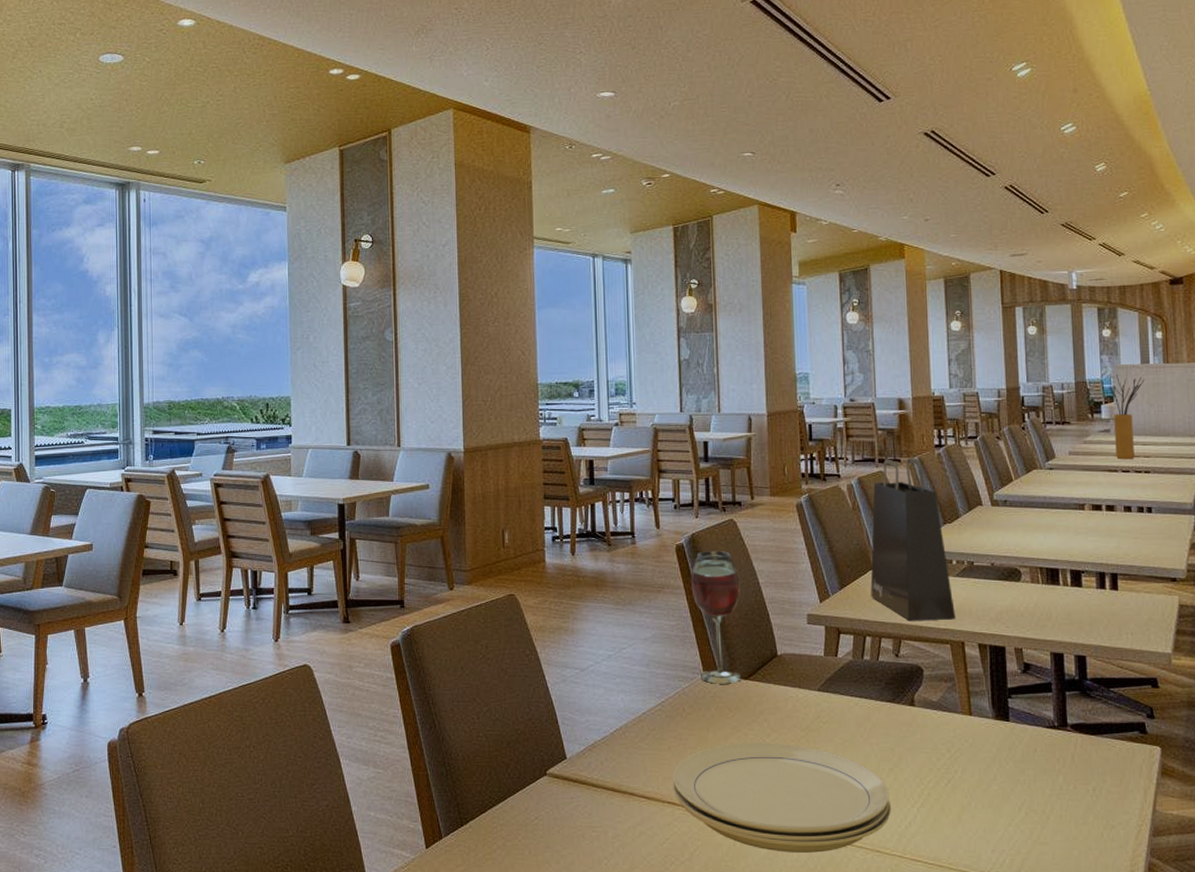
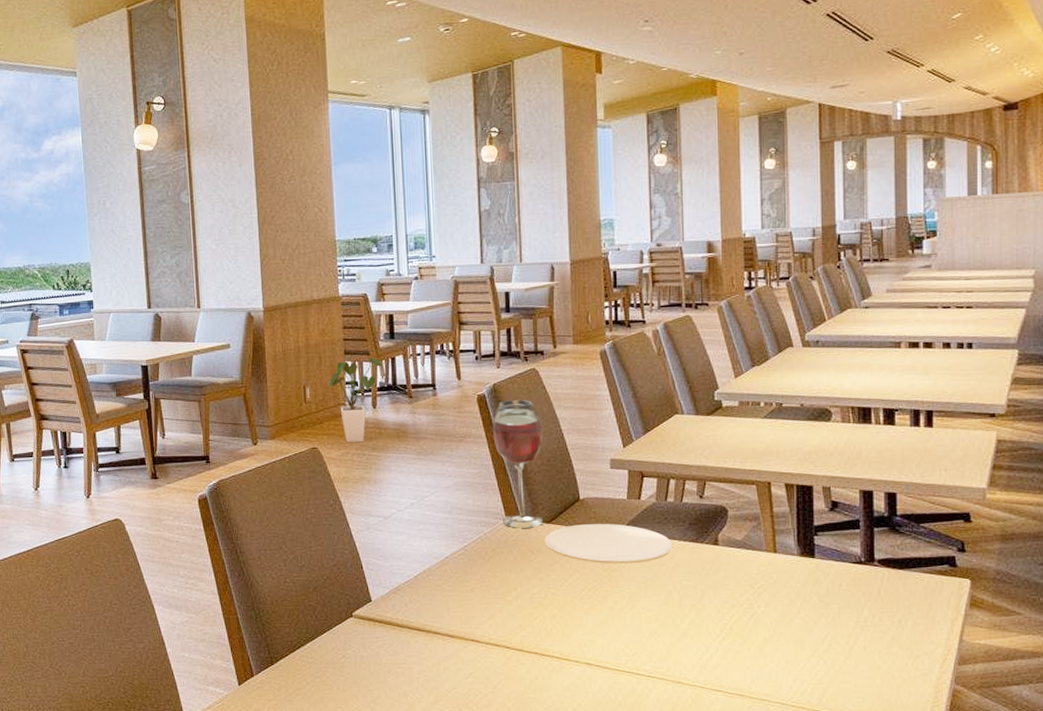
house plant: none [528,501,583,591] -> present [329,355,384,443]
plate: present [672,742,892,853] -> none [476,582,694,685]
plate: none [742,680,870,724] -> present [544,523,673,564]
shopping bag: present [870,457,955,620] -> none [675,301,762,462]
vase: present [1108,375,1145,460] -> none [930,208,972,296]

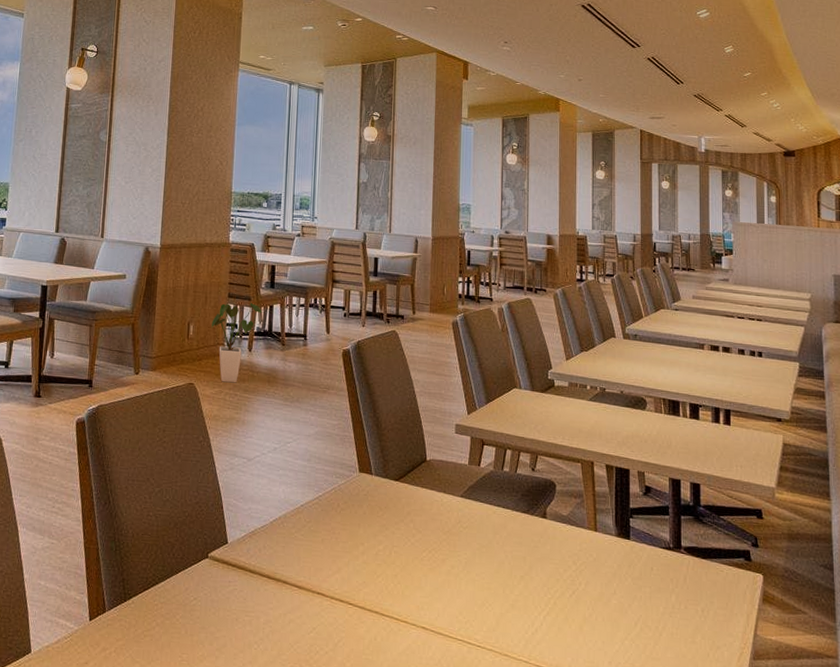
wineglass: present [493,400,544,528] -> none [353,358,398,484]
plate: present [544,523,673,564] -> none [392,485,507,530]

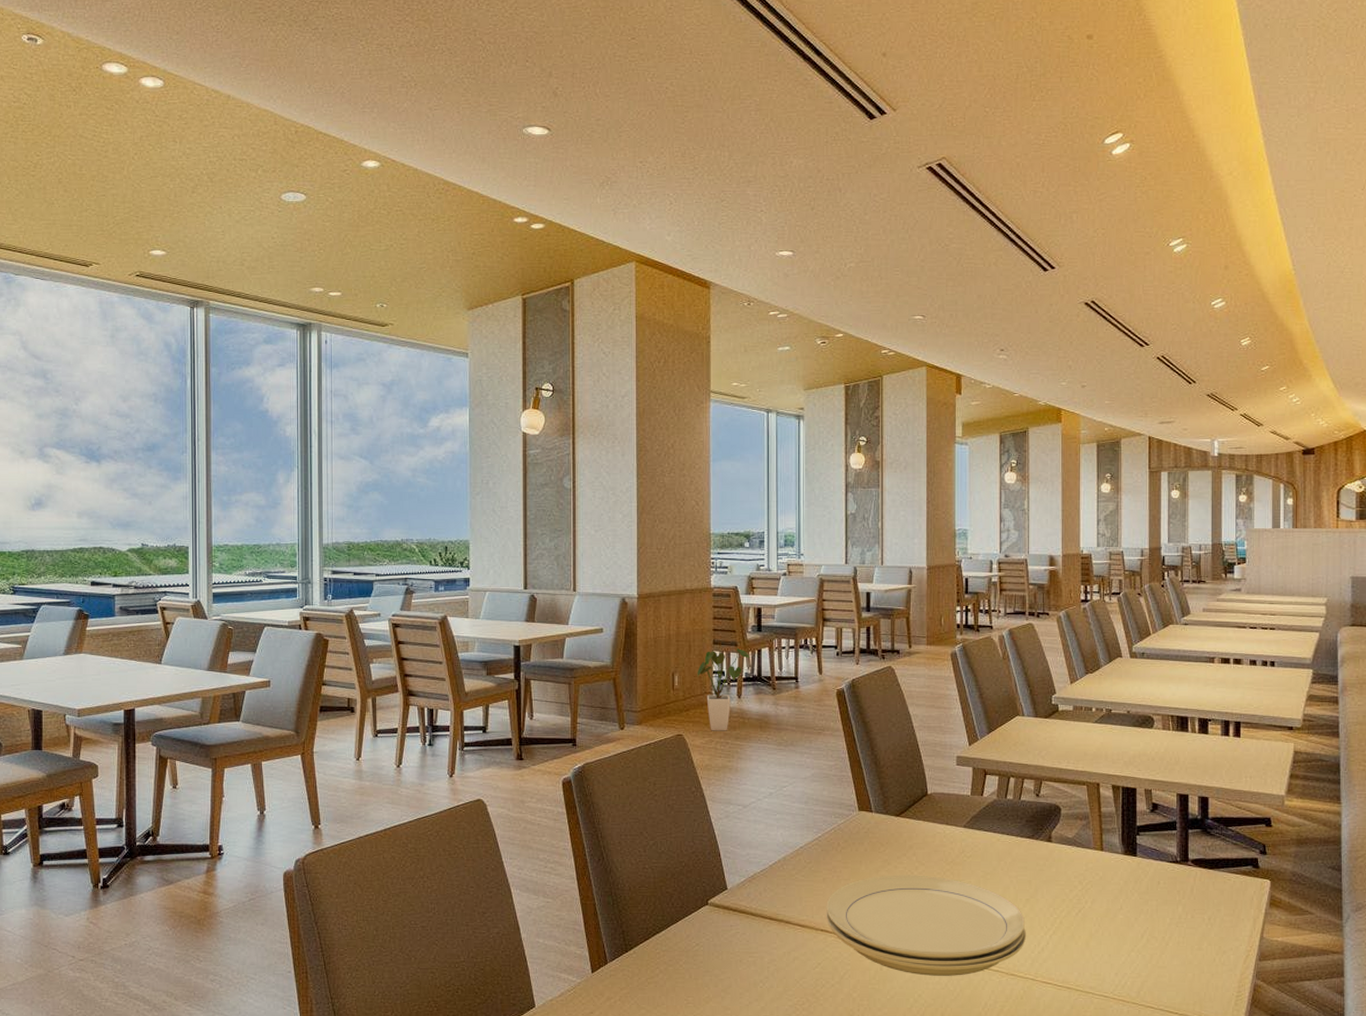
plate: none [323,540,521,652] -> present [826,875,1027,976]

